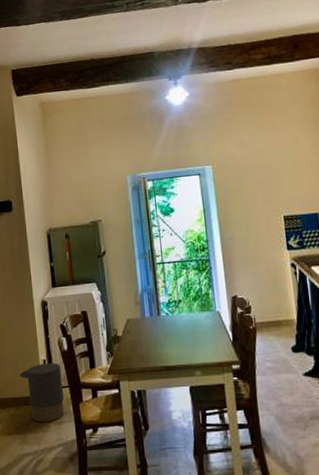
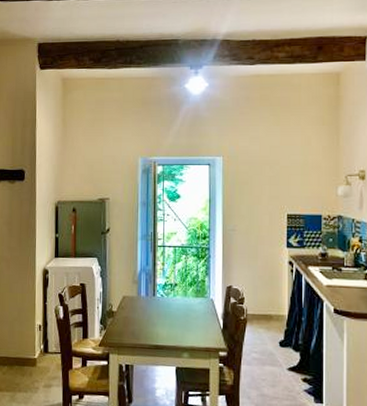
trash can: present [20,363,65,423] -> none [15,328,56,384]

